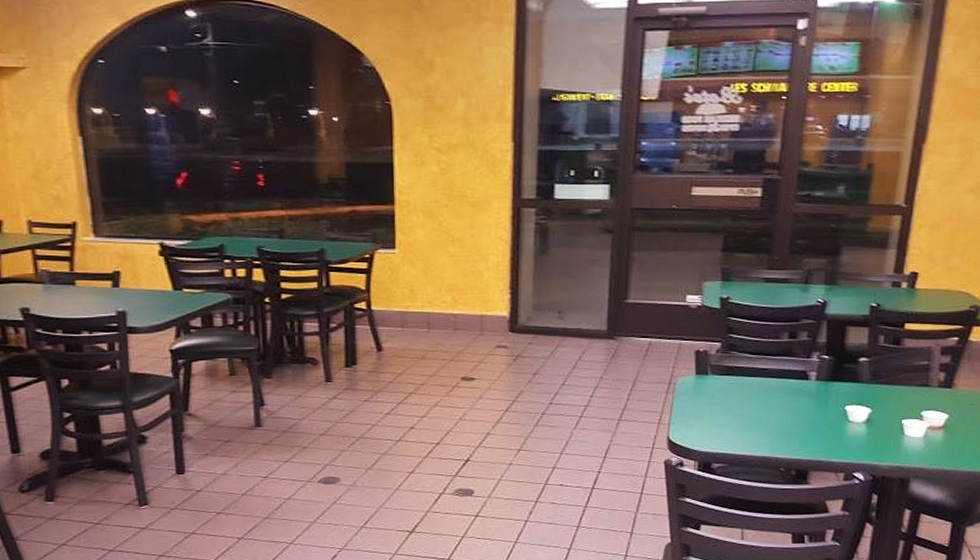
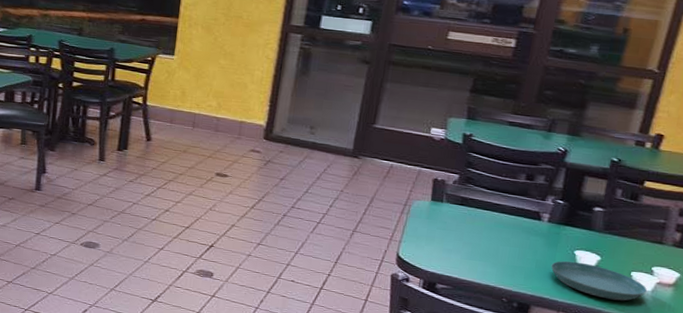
saucer: none [824,418,919,452] -> present [551,261,647,301]

